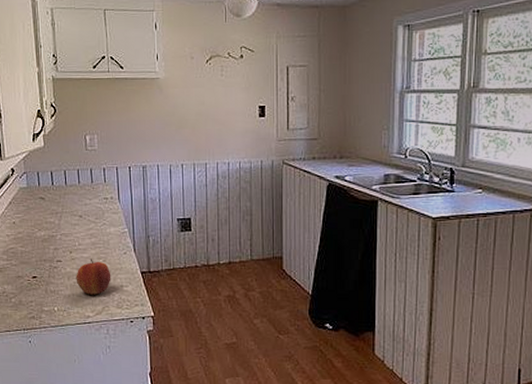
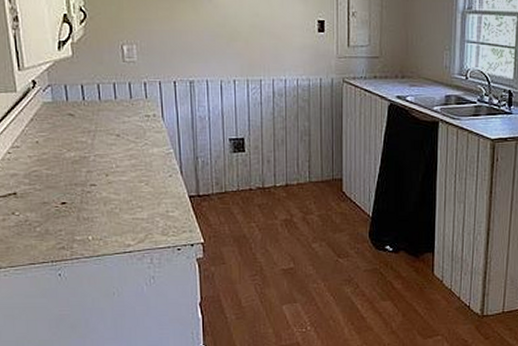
apple: present [76,259,111,295] -> none [113,182,155,222]

